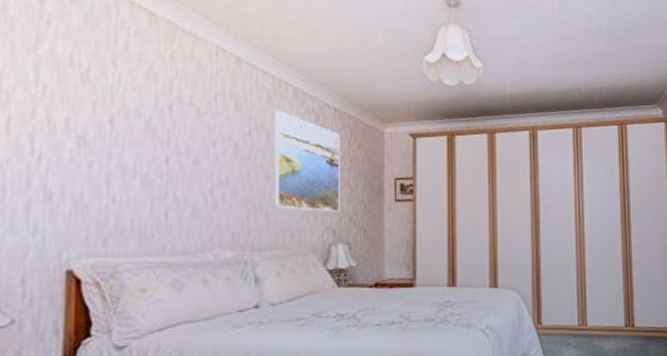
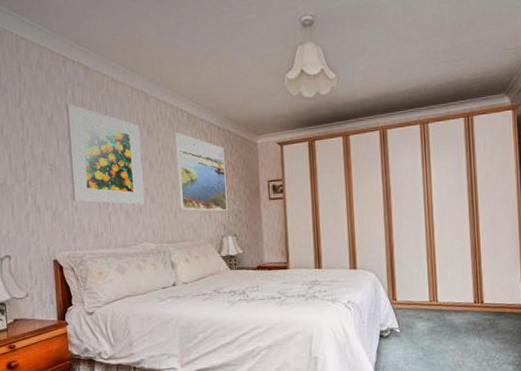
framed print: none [110,56,224,198] -> present [66,103,145,204]

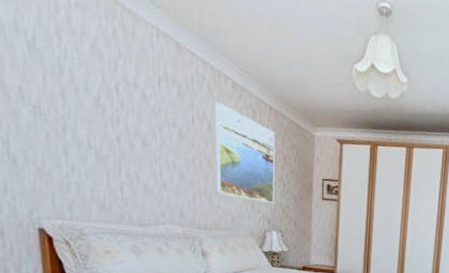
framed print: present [66,103,145,204] -> none [57,27,170,179]

